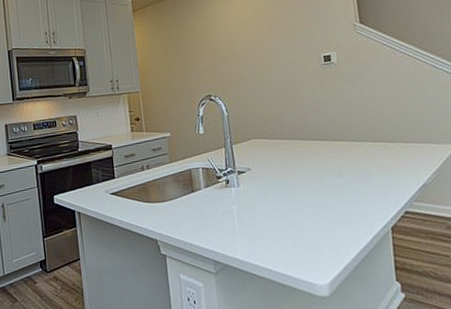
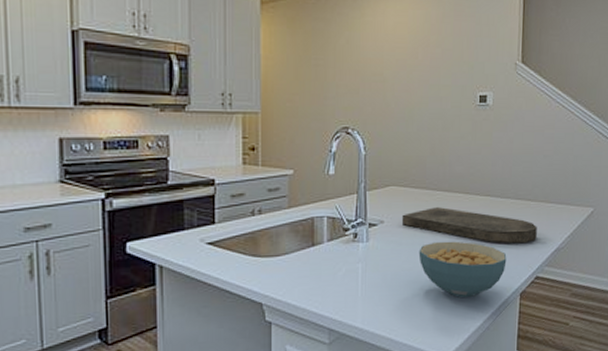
cutting board: none [266,153,400,183] -> present [401,207,537,244]
cereal bowl: none [285,182,373,232] -> present [418,241,507,298]

